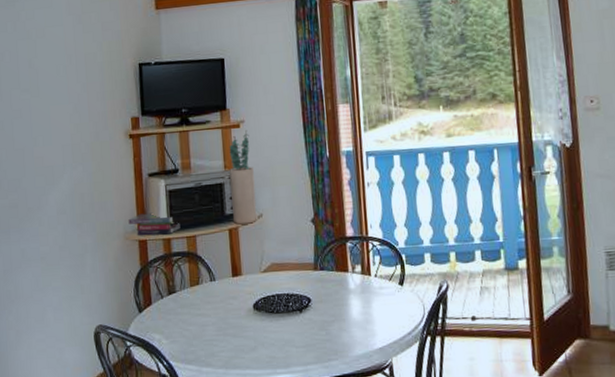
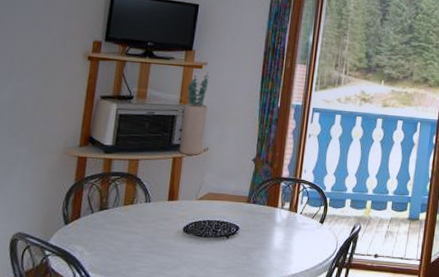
books: present [128,212,181,236] -> none [70,132,125,155]

